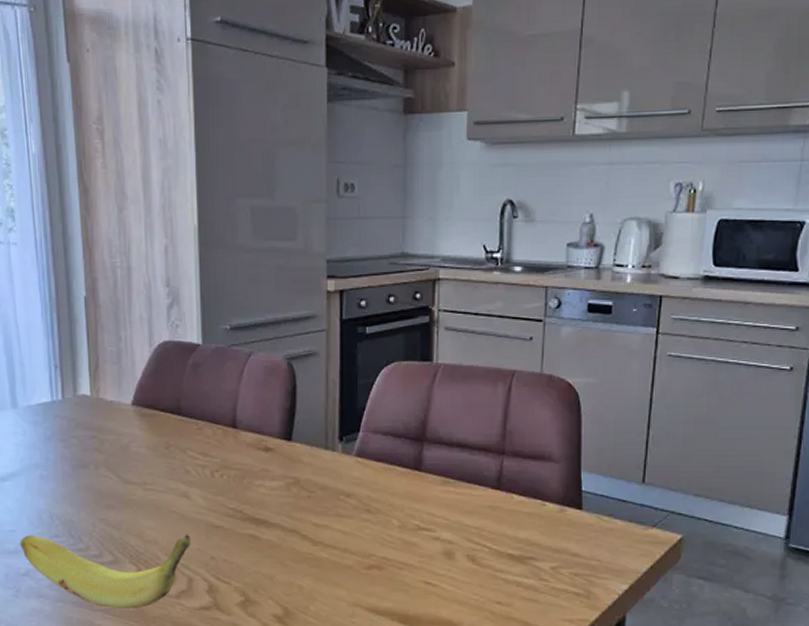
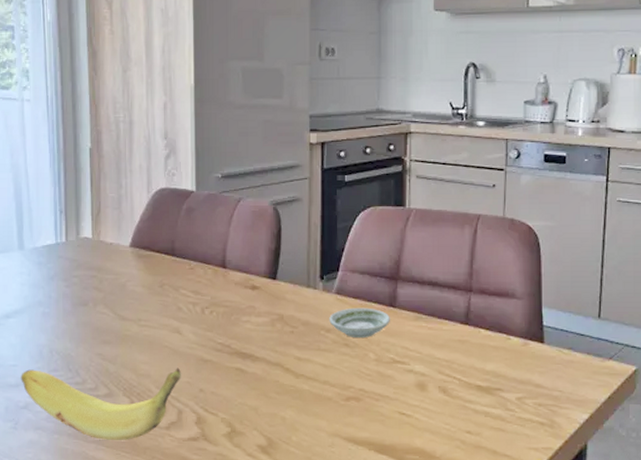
saucer: none [349,471,415,504] -> present [329,307,390,339]

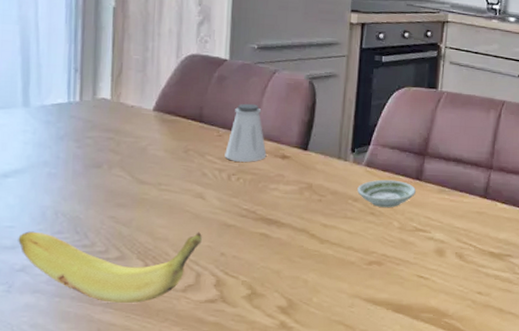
saltshaker: none [197,234,237,294] -> present [225,103,267,162]

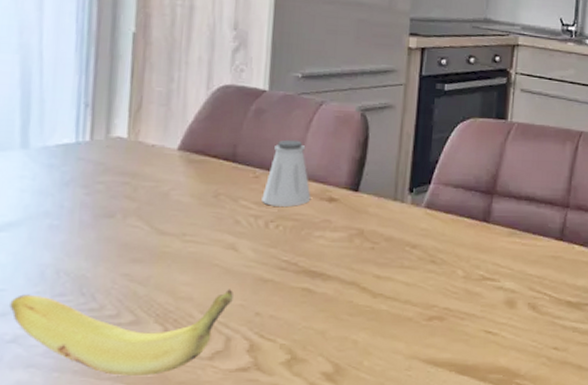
saucer: present [357,179,416,208] -> none [416,222,483,255]

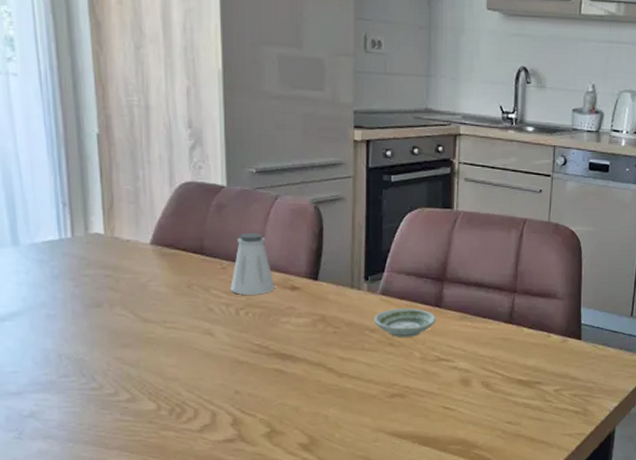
banana: present [10,289,233,376] -> none [23,370,214,446]
saucer: none [416,222,483,255] -> present [374,308,436,338]

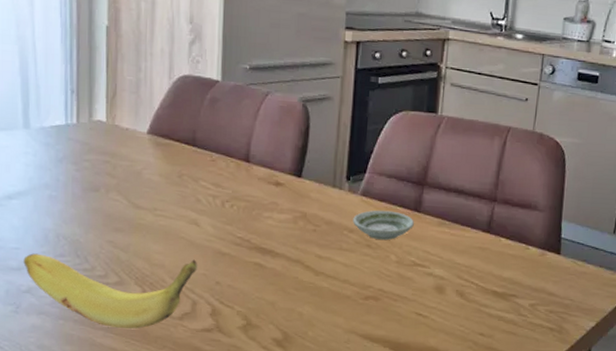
banana: none [23,370,214,446] -> present [23,253,197,329]
saltshaker: present [230,232,275,295] -> none [218,127,260,189]

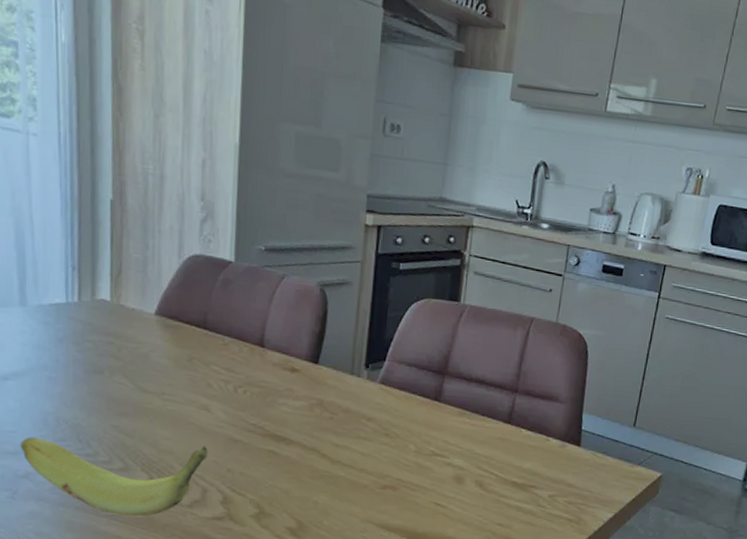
saucer: present [353,210,414,241] -> none [371,398,434,430]

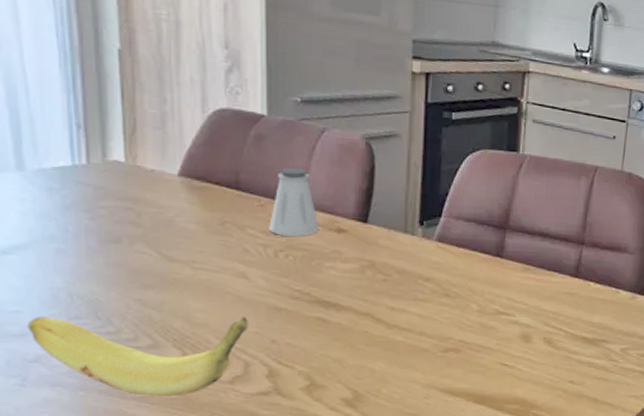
saltshaker: none [230,310,275,374] -> present [269,167,319,236]

